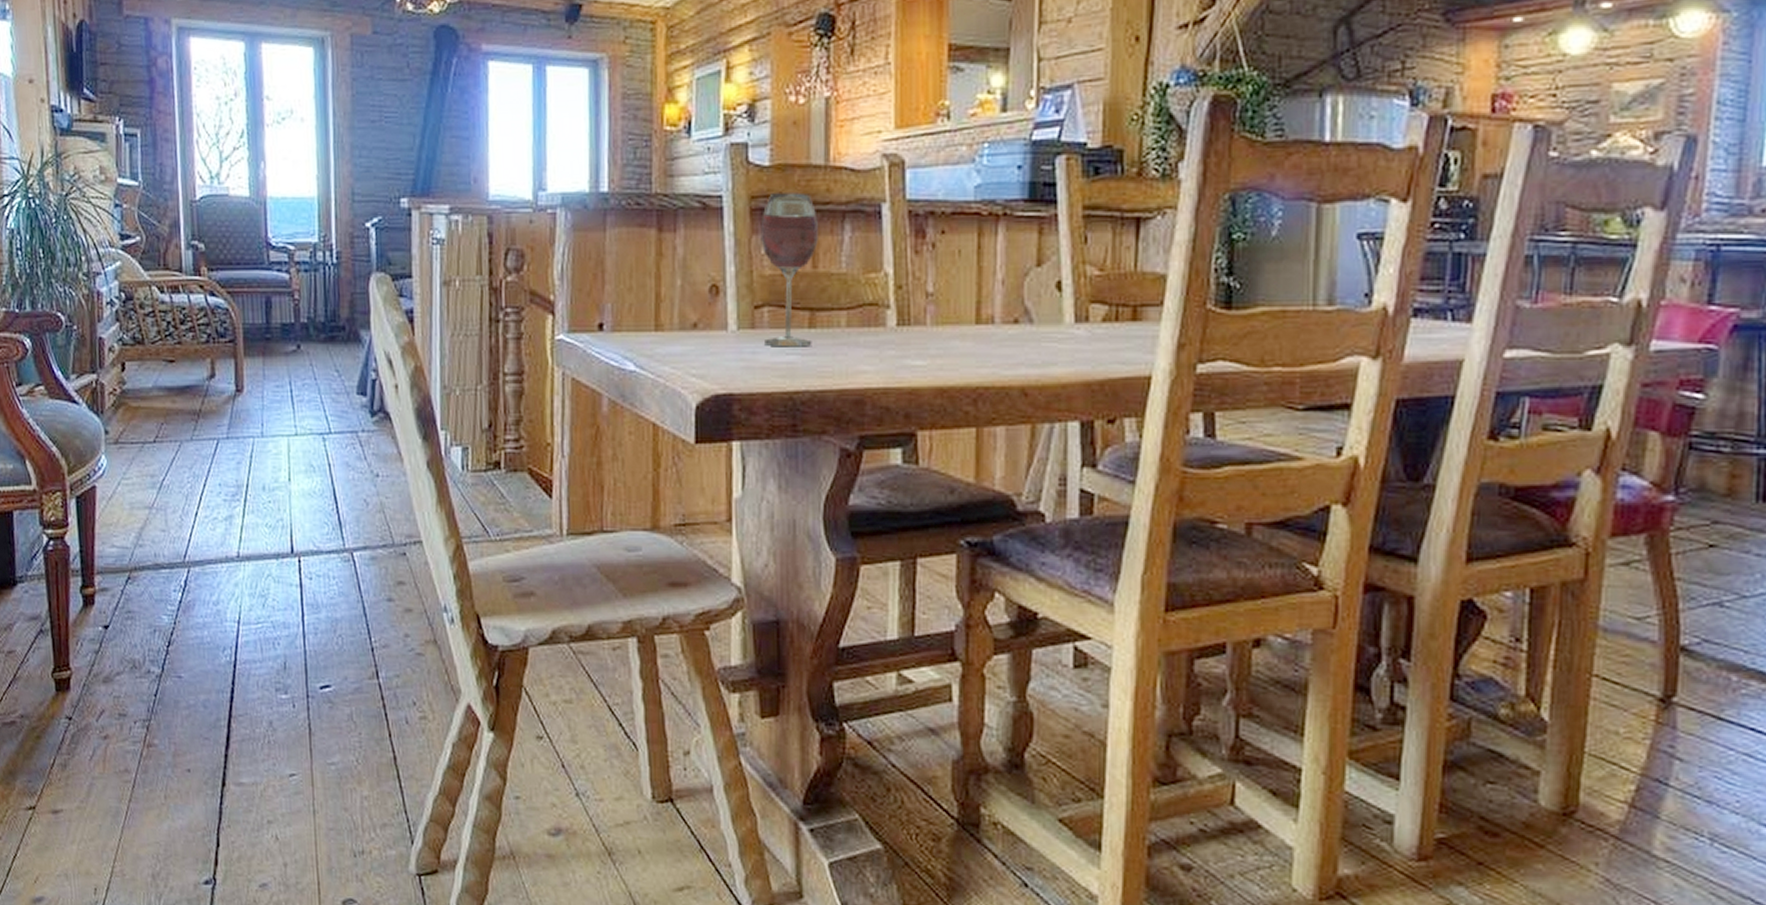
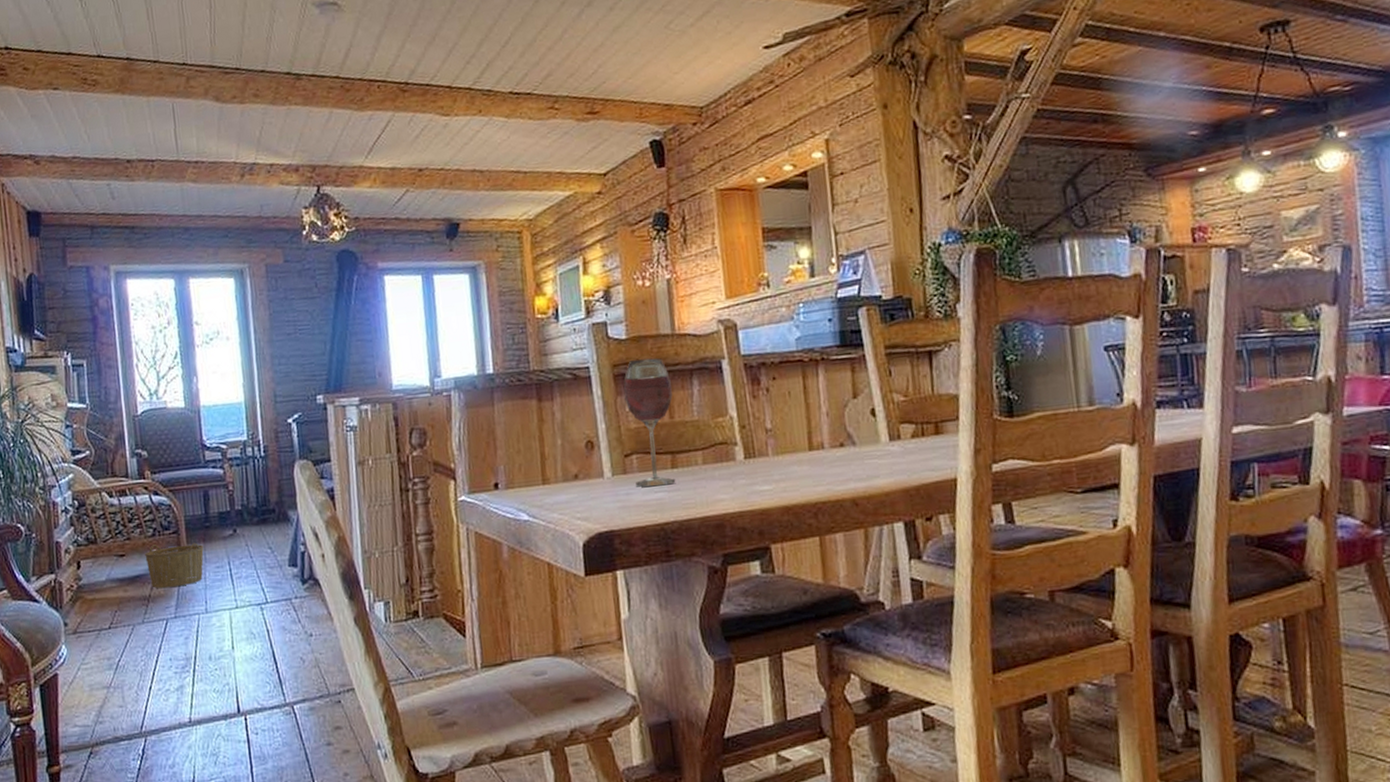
basket: none [197,353,263,404] -> present [145,542,204,589]

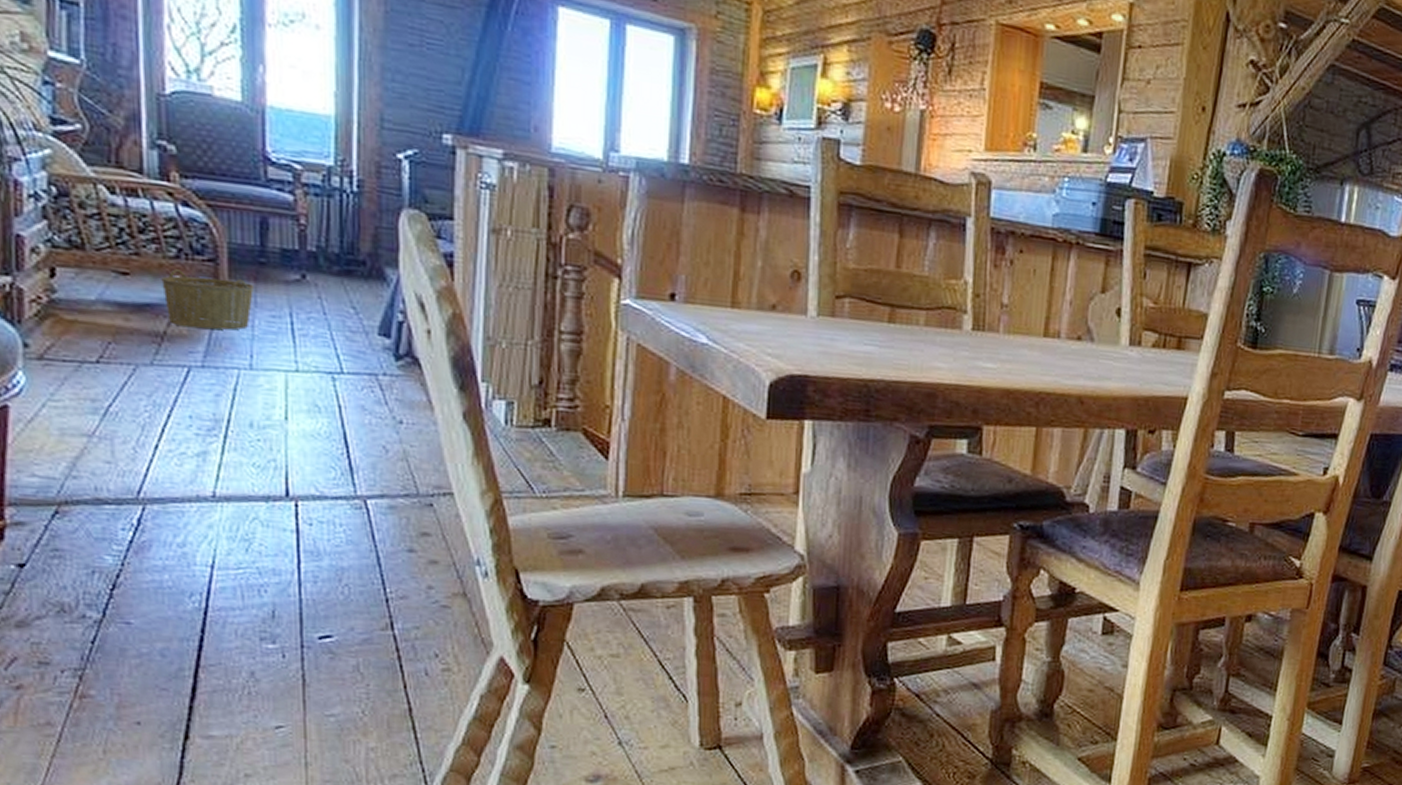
wineglass: present [623,358,676,487] -> none [844,192,906,340]

